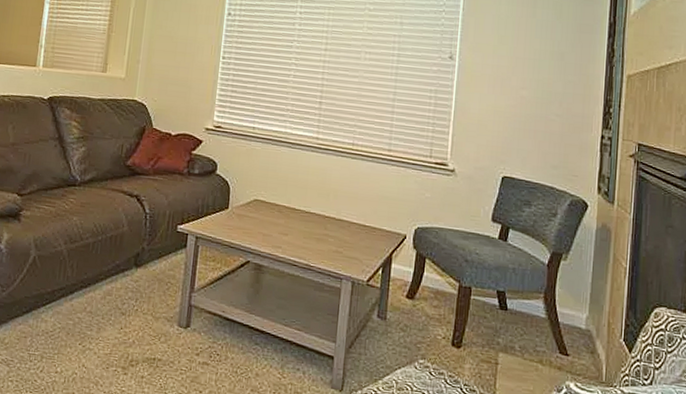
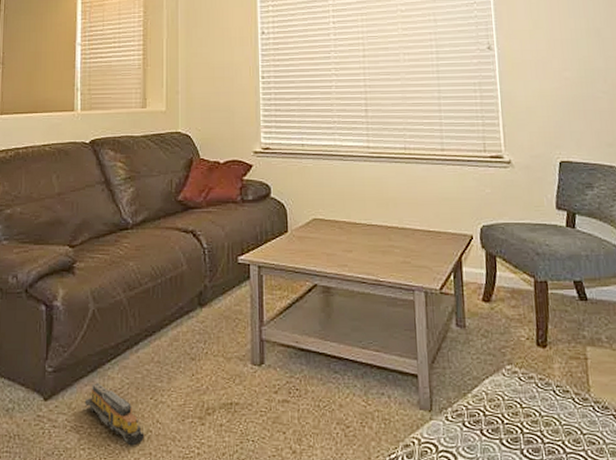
toy train: none [17,323,70,385] -> present [85,382,145,446]

